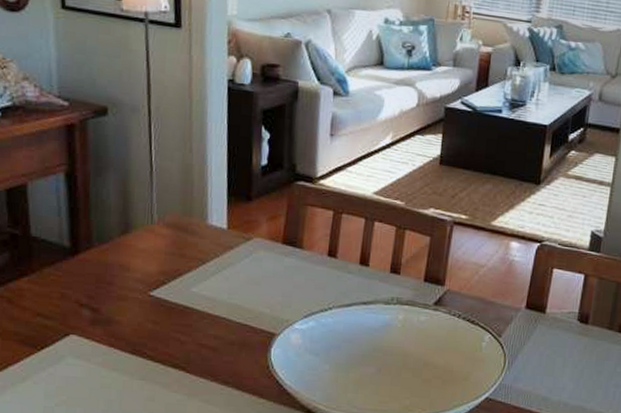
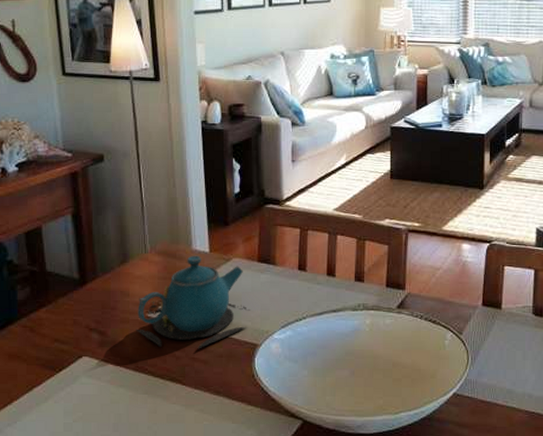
teapot: none [134,230,270,335] -> present [135,255,250,349]

